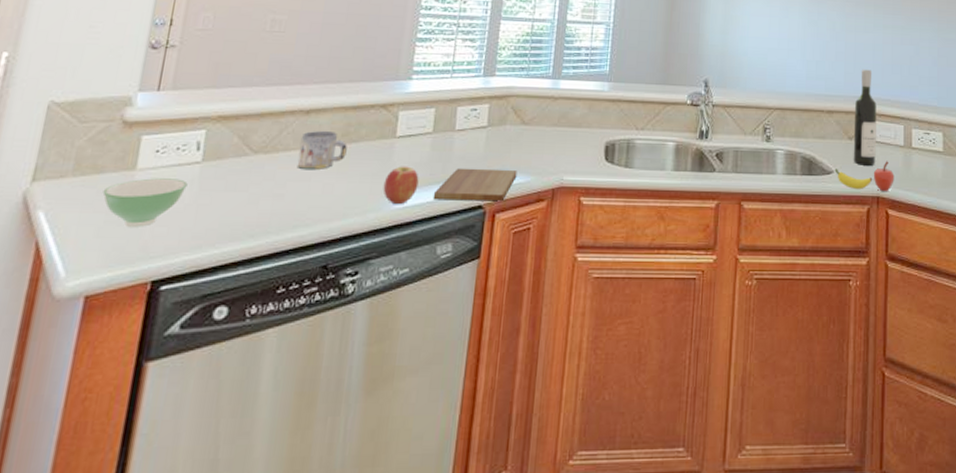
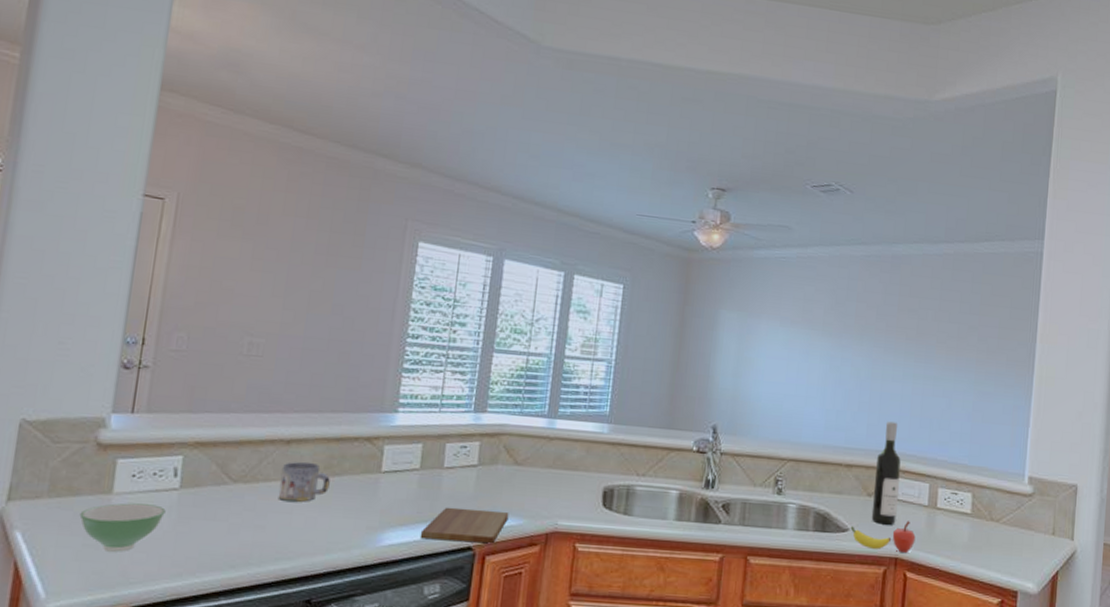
fruit: present [383,166,419,204] -> none [368,502,406,541]

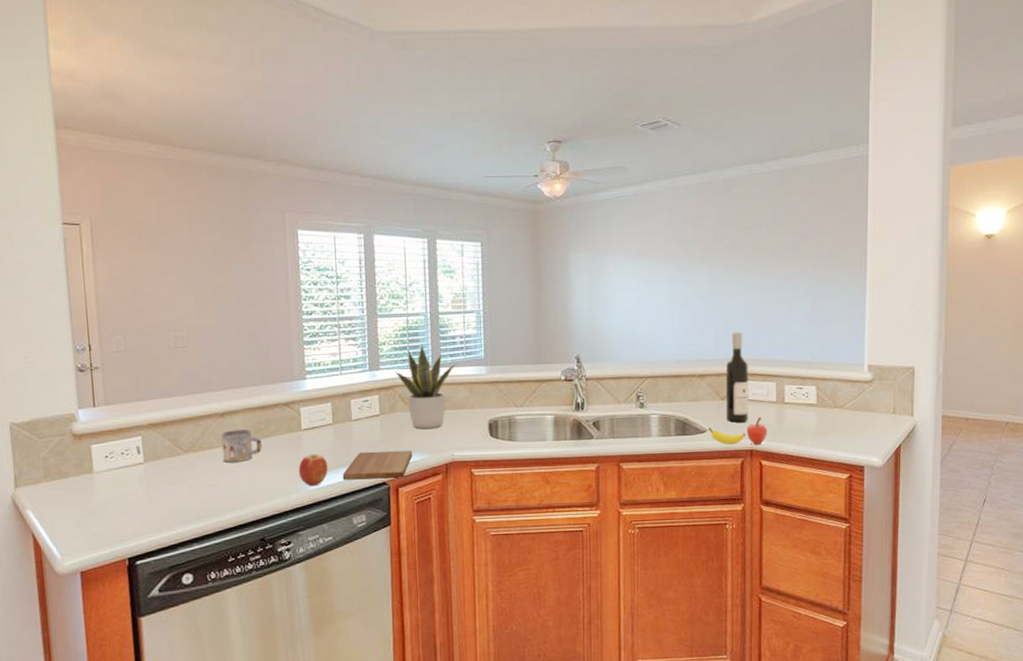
bowl: present [79,503,166,552] -> none [72,478,137,518]
fruit: none [368,502,406,541] -> present [298,454,328,486]
potted plant: none [503,389,577,490] -> present [395,344,457,430]

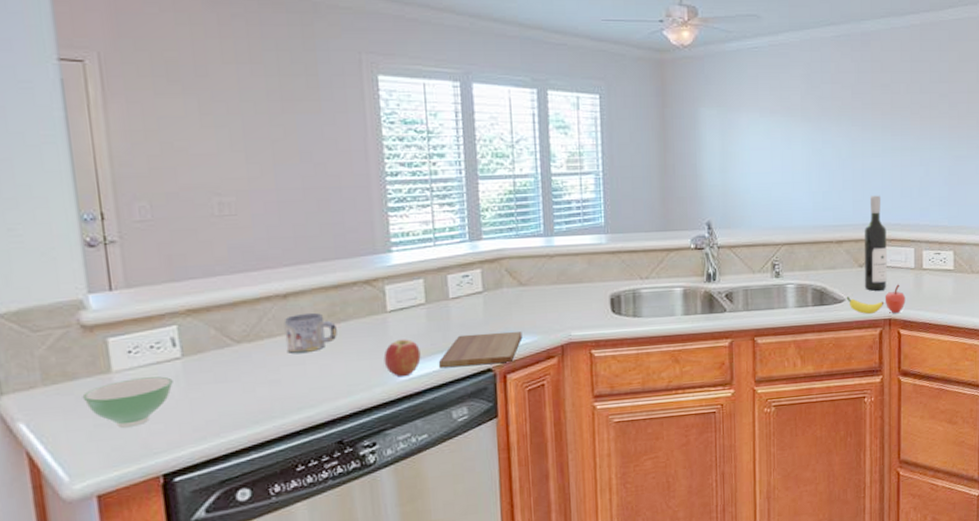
bowl: none [72,478,137,518] -> present [82,376,173,428]
potted plant: present [395,344,457,430] -> none [500,210,573,308]

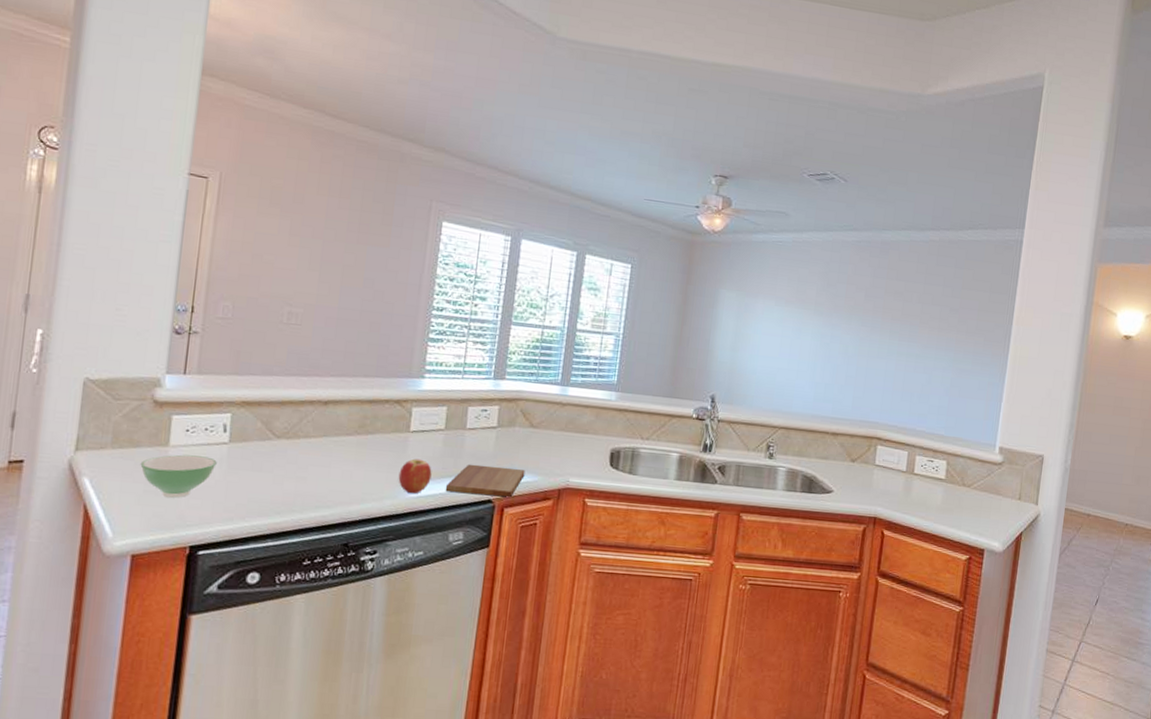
mug: present [284,312,337,353] -> none [317,421,364,457]
fruit: present [846,284,906,315] -> none [834,484,894,514]
bottle: present [864,195,887,291] -> none [853,394,883,488]

